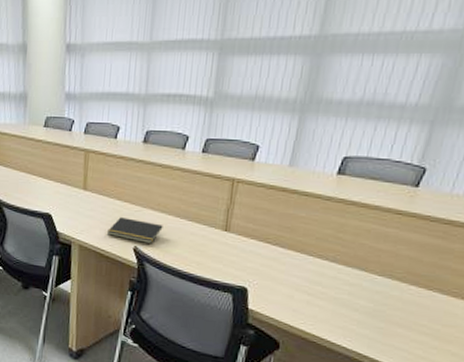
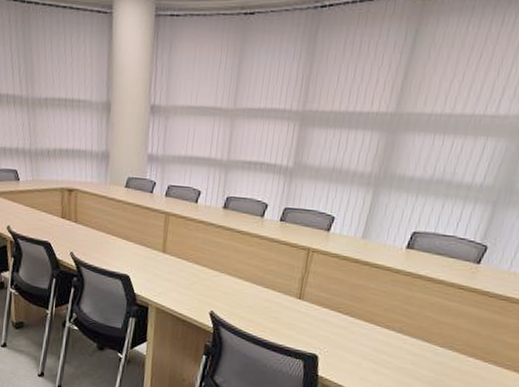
notepad: present [107,217,163,243] -> none [184,281,240,309]

